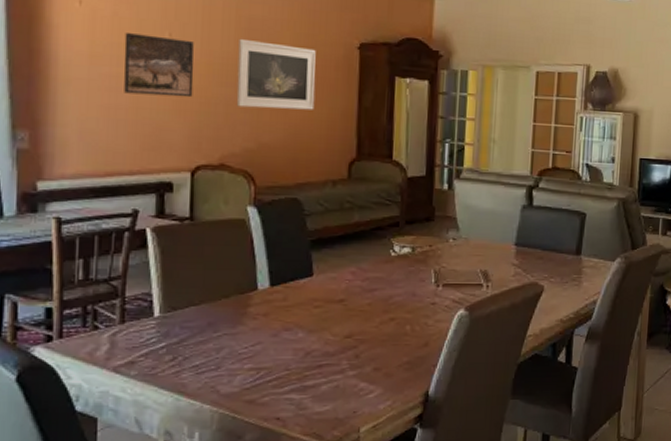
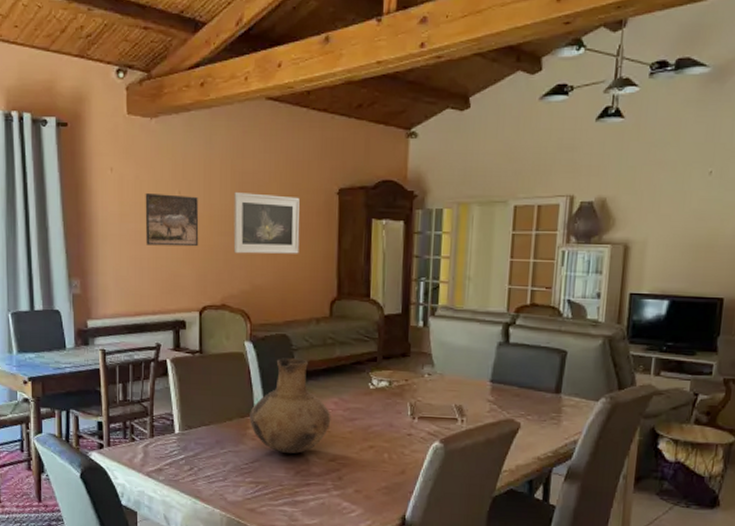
vase: none [251,224,348,332] -> present [249,358,331,453]

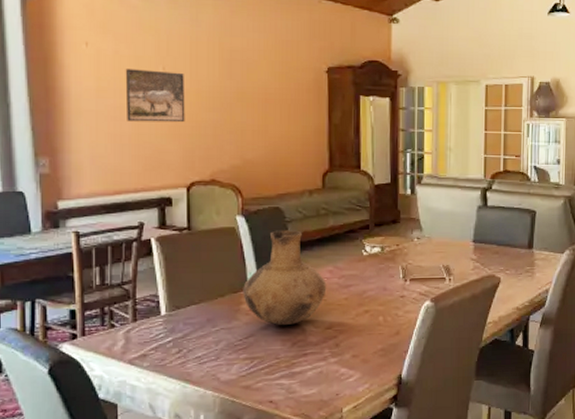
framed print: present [233,191,300,254] -> none [222,68,291,130]

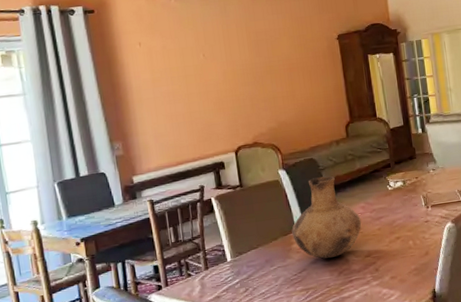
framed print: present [125,69,185,123] -> none [173,56,227,103]

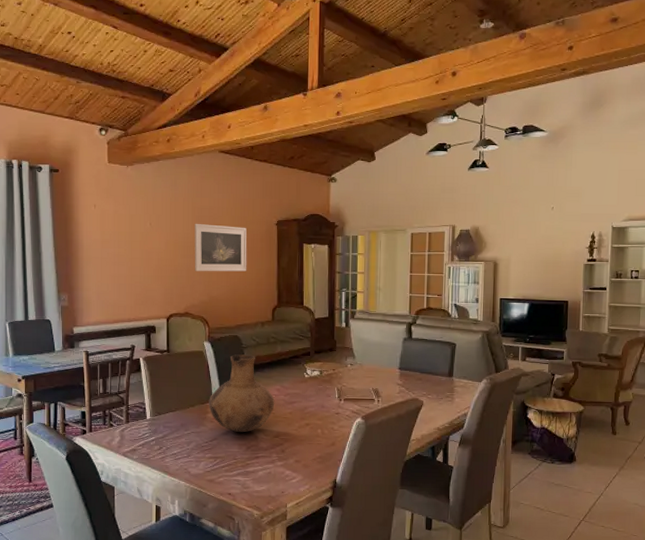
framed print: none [252,46,313,99] -> present [194,223,247,272]

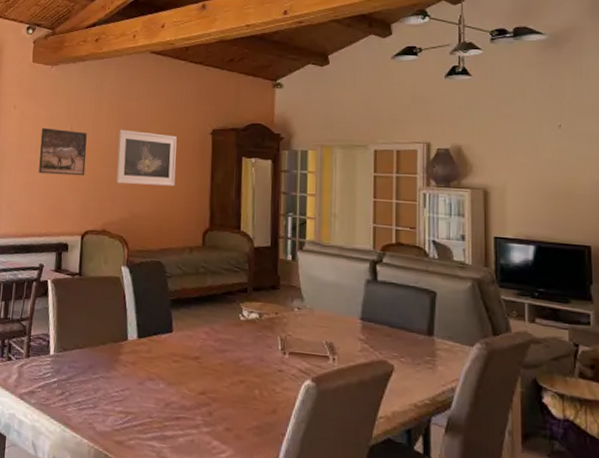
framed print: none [122,225,166,267] -> present [38,128,87,176]
vase: present [209,354,275,432] -> none [122,284,202,384]

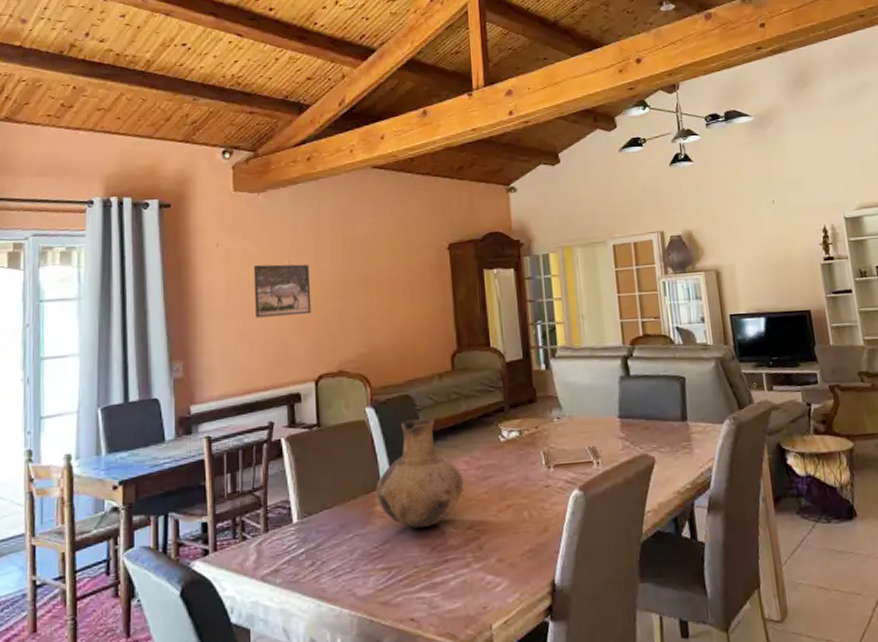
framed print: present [115,129,177,186] -> none [346,255,415,317]
vase: none [122,284,202,384] -> present [376,418,464,528]

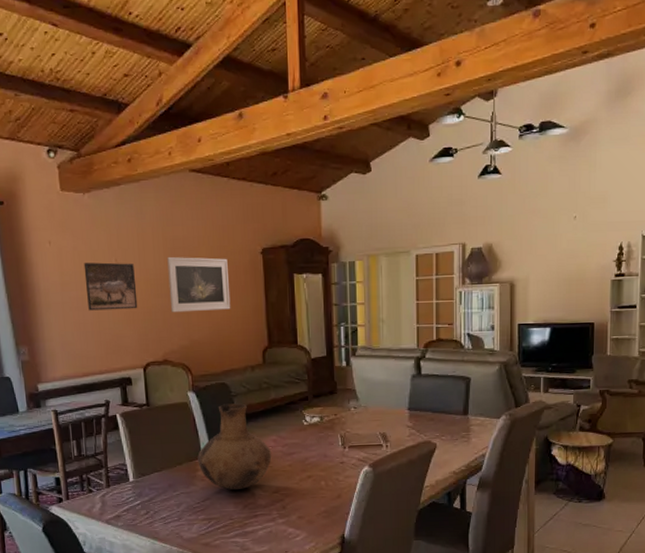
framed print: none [346,255,415,317] -> present [167,256,231,313]

